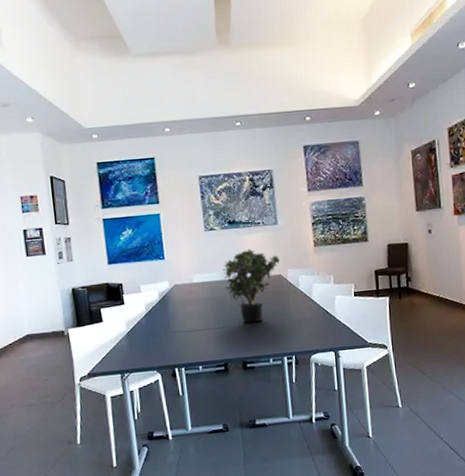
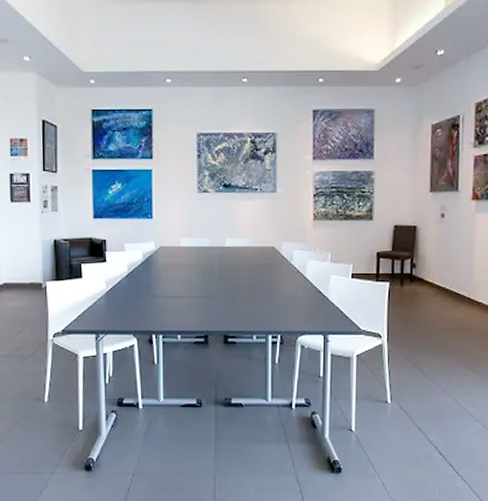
potted plant: present [222,248,280,323] -> none [212,216,274,295]

